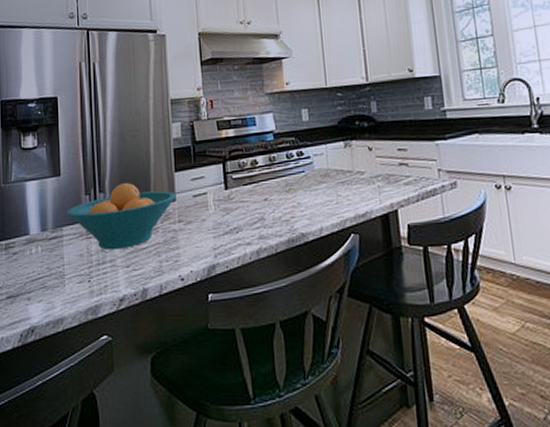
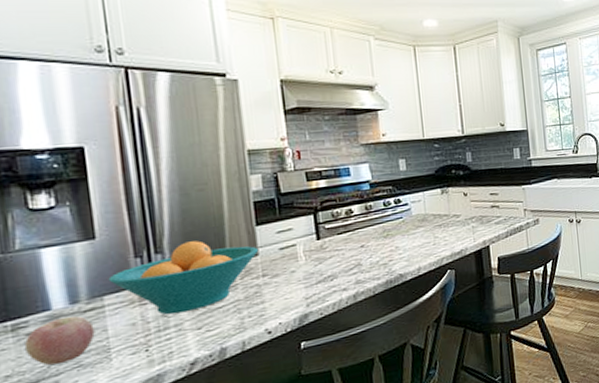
apple: none [11,241,55,284] -> present [24,315,95,365]

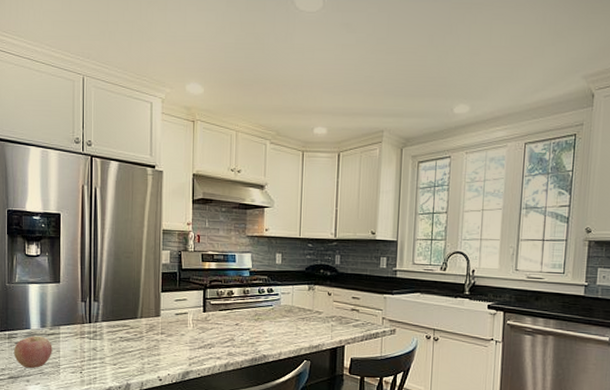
fruit bowl: present [108,240,259,315] -> none [64,296,161,350]

